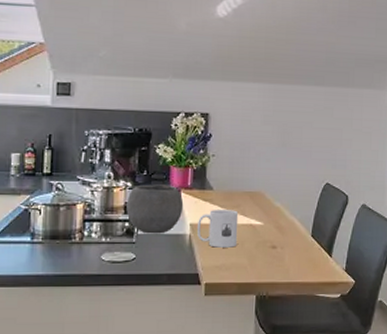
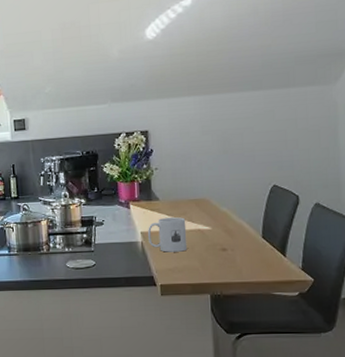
bowl: present [126,184,184,234] -> none [82,199,134,243]

